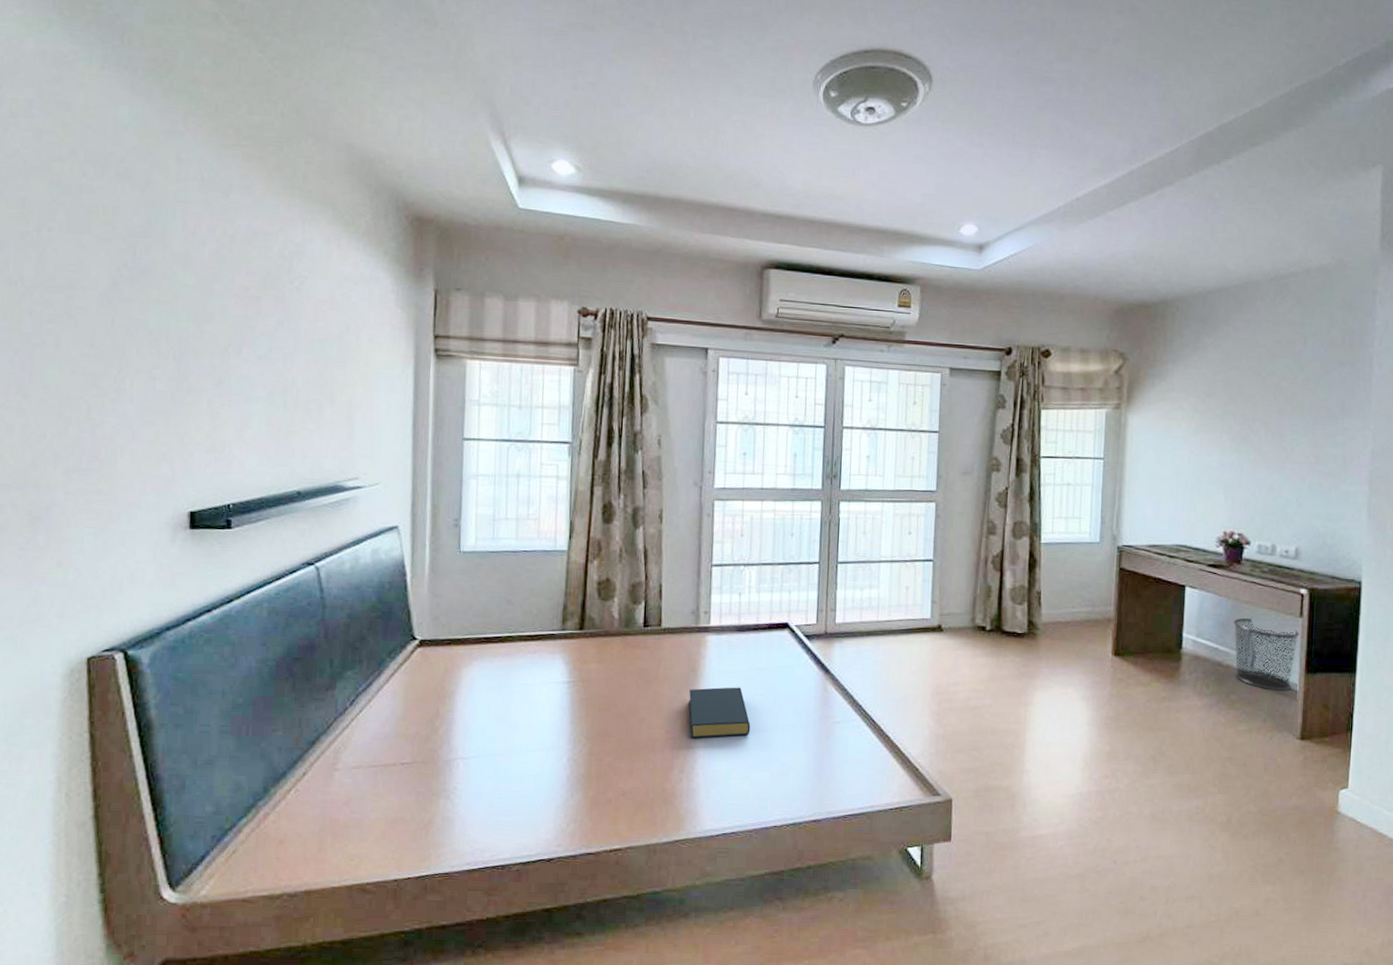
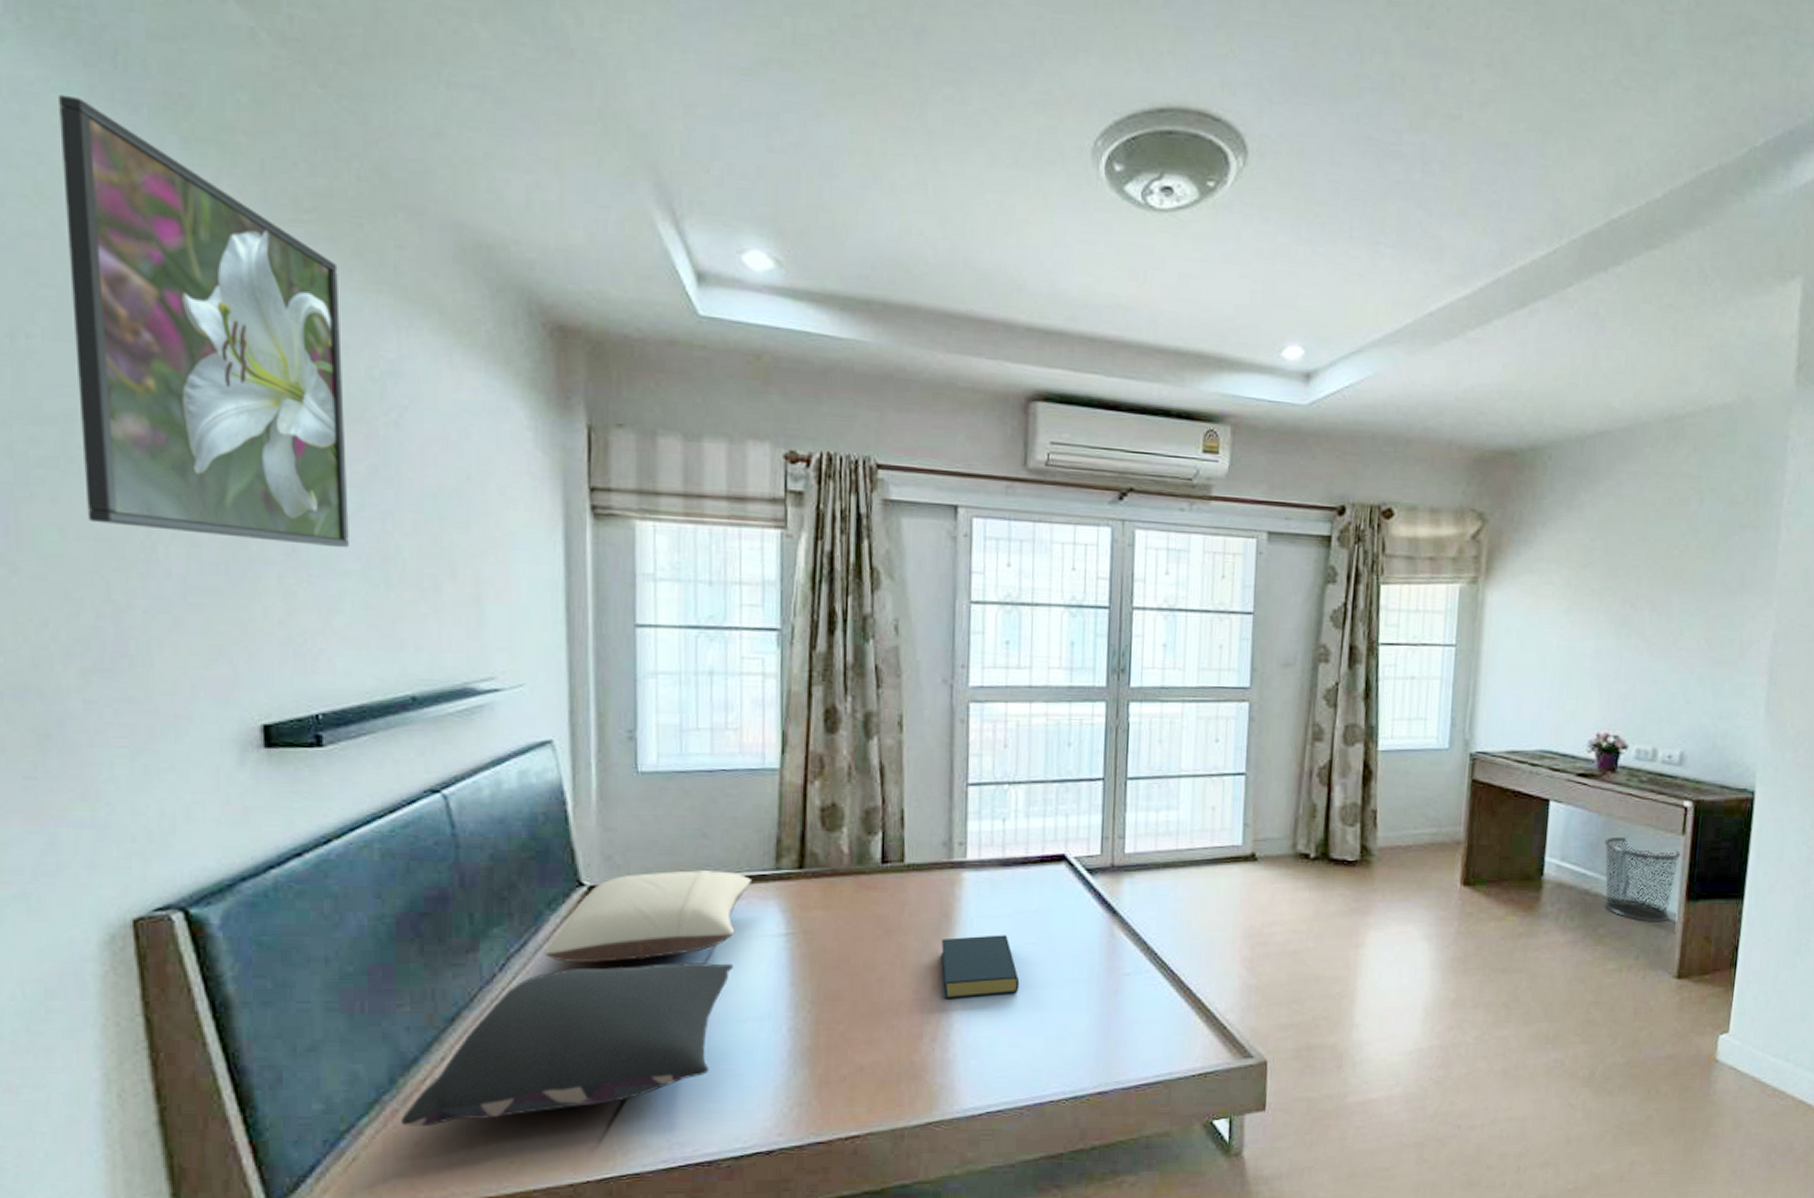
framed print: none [79,62,264,381] -> present [59,94,349,548]
pillow: none [271,702,528,827] -> present [401,963,735,1126]
pillow: none [383,629,543,701] -> present [543,870,751,962]

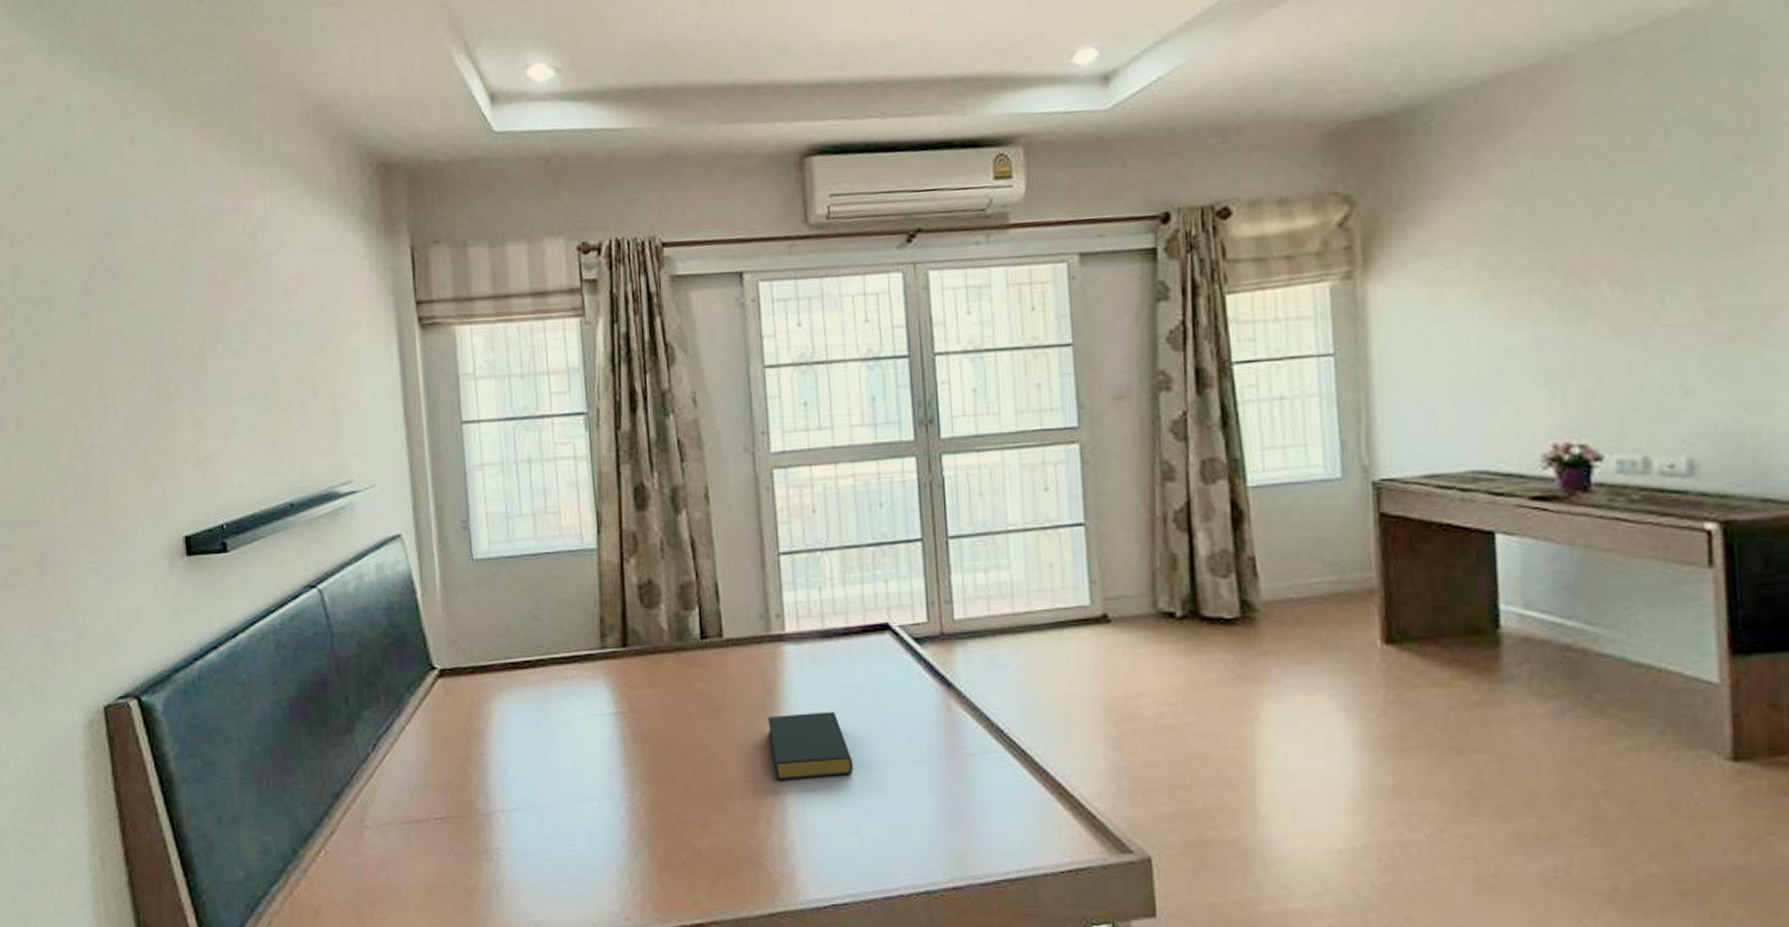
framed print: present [59,94,349,548] -> none [33,51,238,381]
pillow: present [401,963,735,1126] -> none [303,742,571,895]
pillow: present [543,870,751,962] -> none [406,651,580,742]
waste bin: present [1604,836,1681,923] -> none [1586,574,1712,685]

